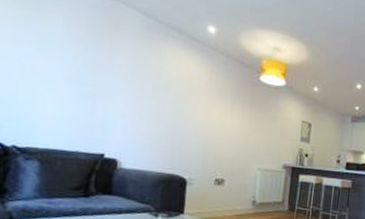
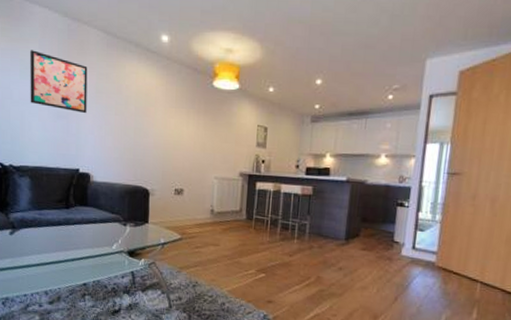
wall art: none [46,21,122,96] -> present [30,50,88,114]

